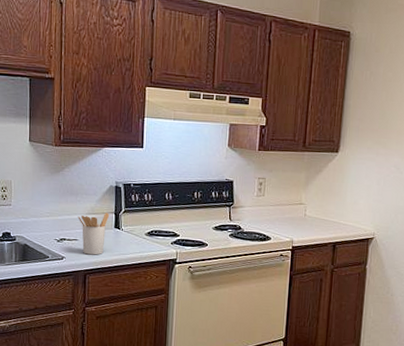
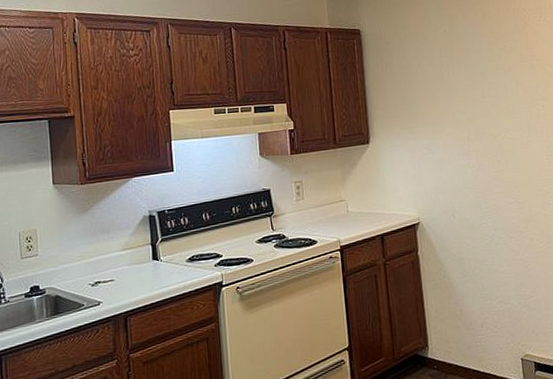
utensil holder: present [78,213,110,255] -> none [112,245,146,295]

